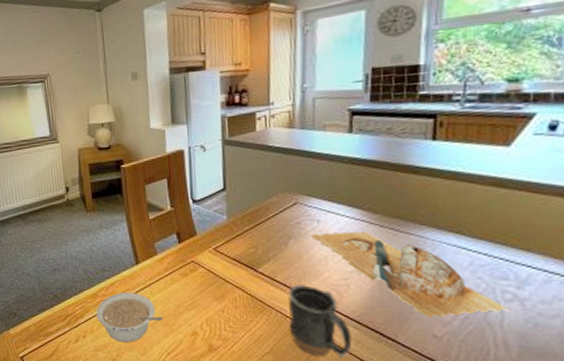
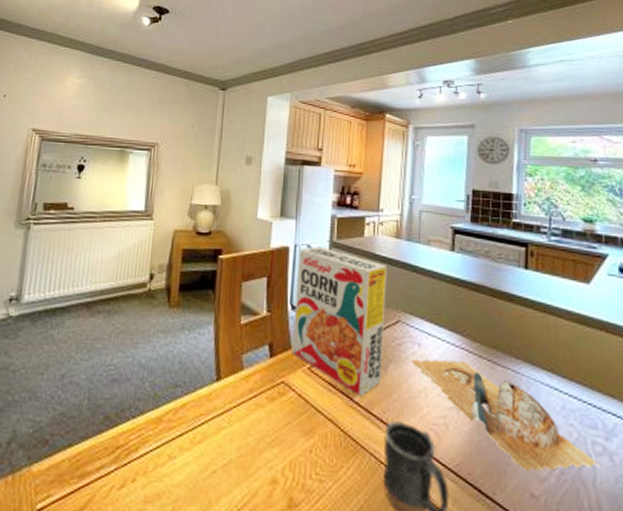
legume: present [96,293,163,342] -> none [155,418,239,491]
cereal box: none [194,145,283,268] -> present [293,246,388,397]

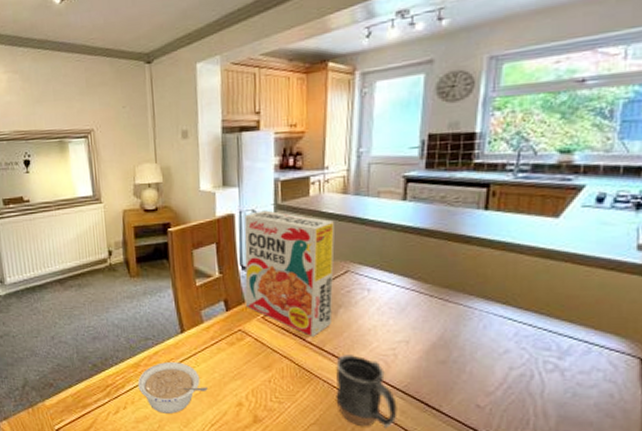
legume: none [155,418,239,491] -> present [137,362,208,414]
chopping board: present [412,359,602,471] -> none [361,300,551,388]

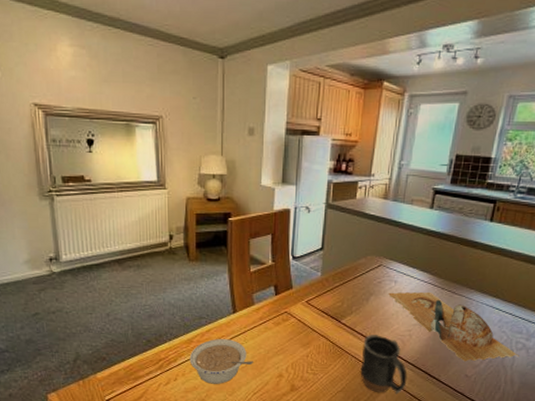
cereal box: present [244,210,335,338] -> none [294,208,375,320]
chopping board: none [361,300,551,388] -> present [388,291,519,362]

